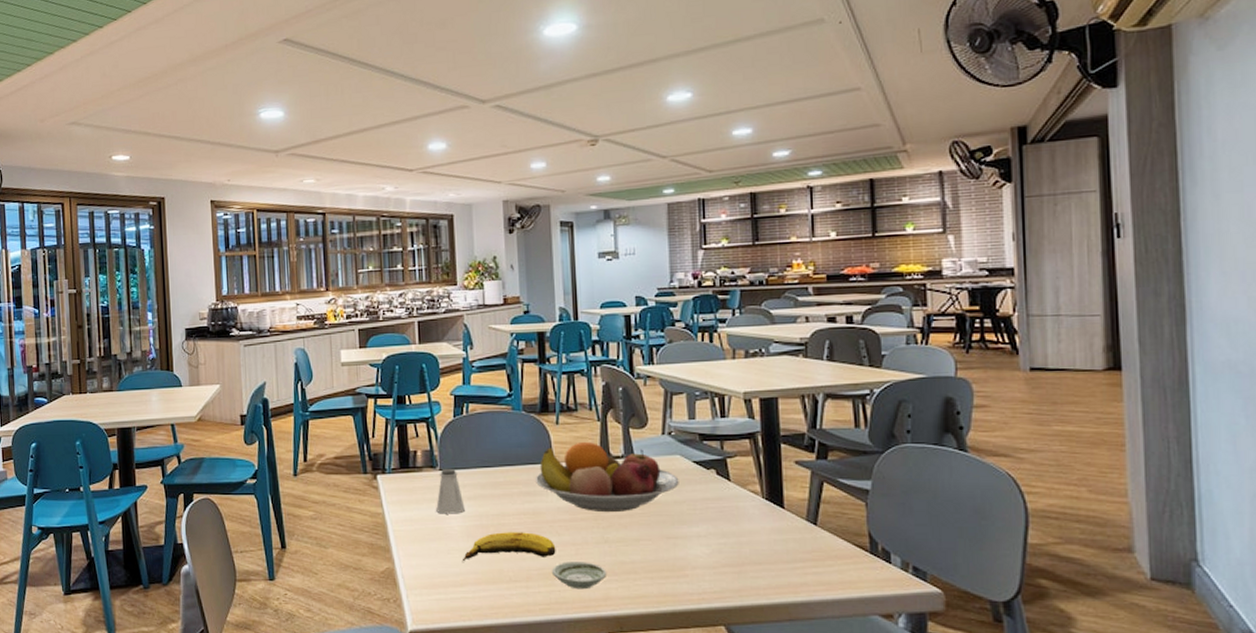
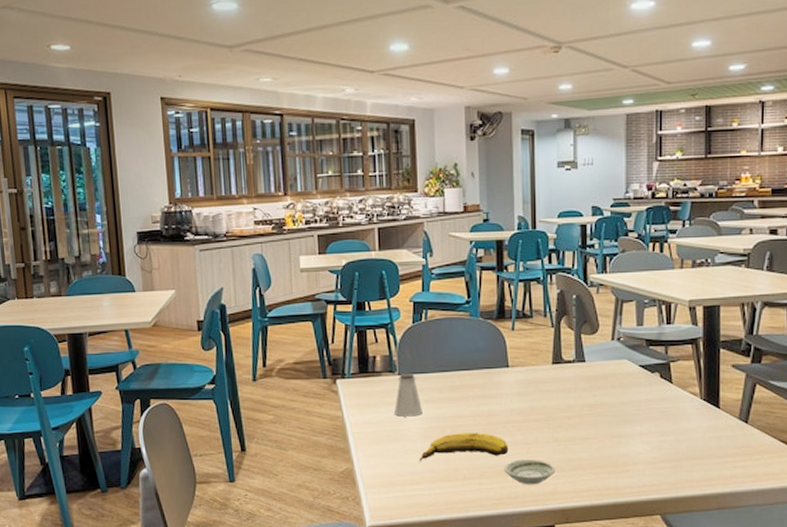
fruit bowl: present [534,441,679,513] -> none [490,347,625,414]

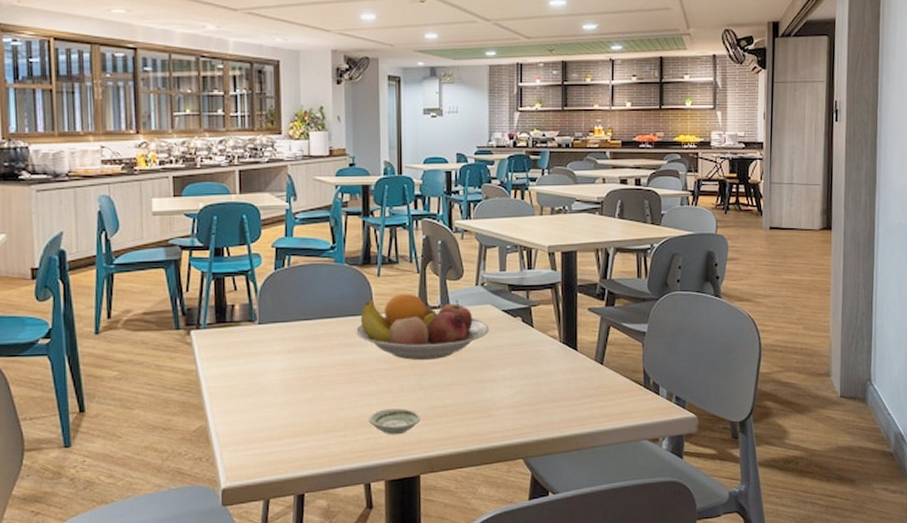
saltshaker: present [394,372,422,417] -> none [254,321,284,369]
banana: present [419,433,509,461] -> none [279,382,374,415]
fruit bowl: none [490,347,625,414] -> present [355,293,489,361]

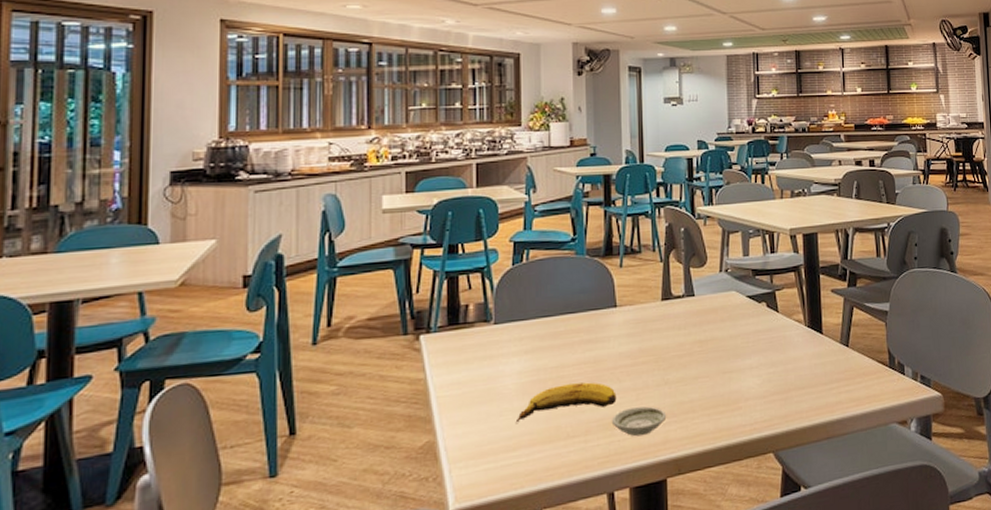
banana: none [279,382,374,415] -> present [515,382,617,423]
fruit bowl: present [355,293,489,361] -> none [597,283,734,354]

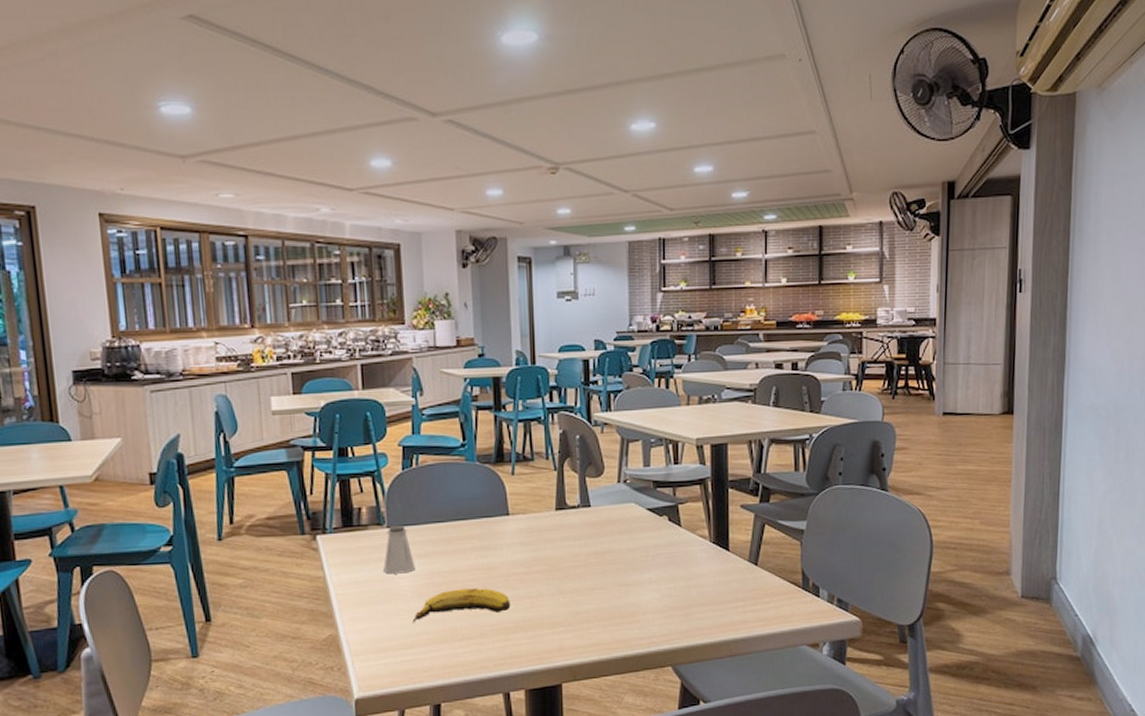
saltshaker: none [488,320,521,373] -> present [383,524,415,574]
saucer: present [611,406,667,437] -> none [506,614,562,643]

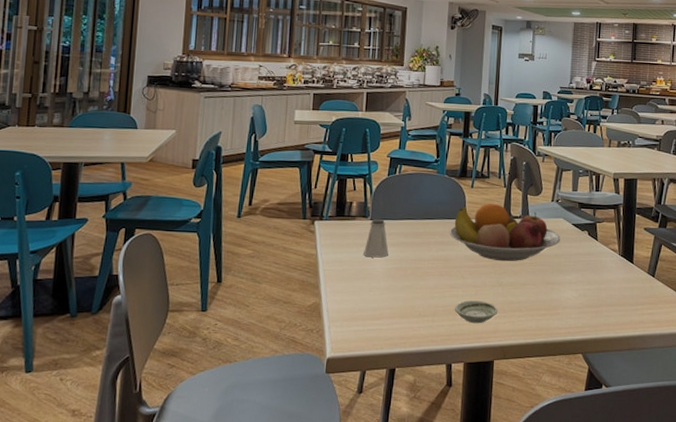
banana: present [412,588,511,623] -> none [380,274,460,299]
fruit bowl: none [489,492,633,564] -> present [449,203,561,262]
saucer: none [506,614,562,643] -> present [454,300,499,324]

